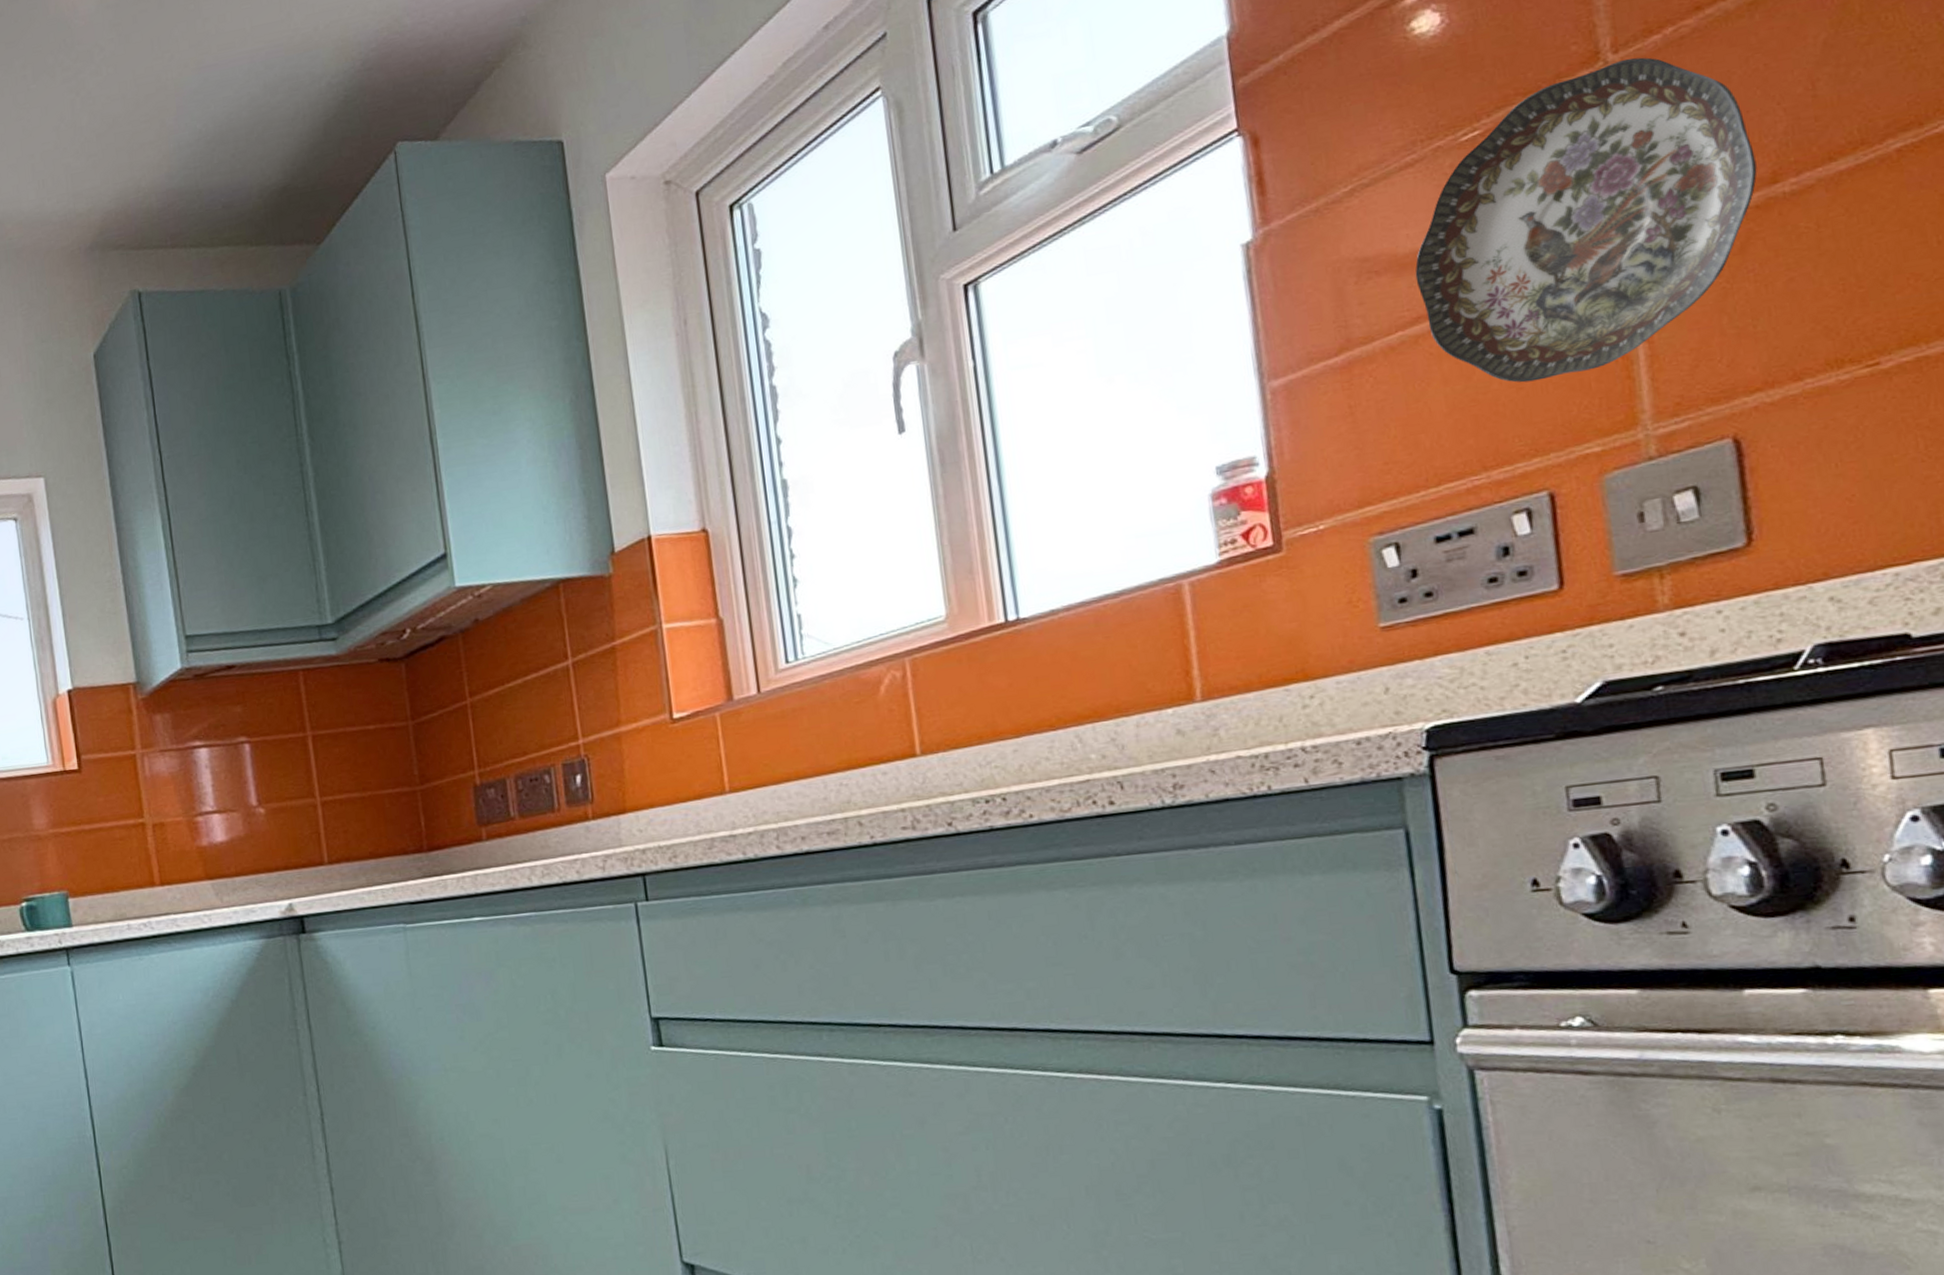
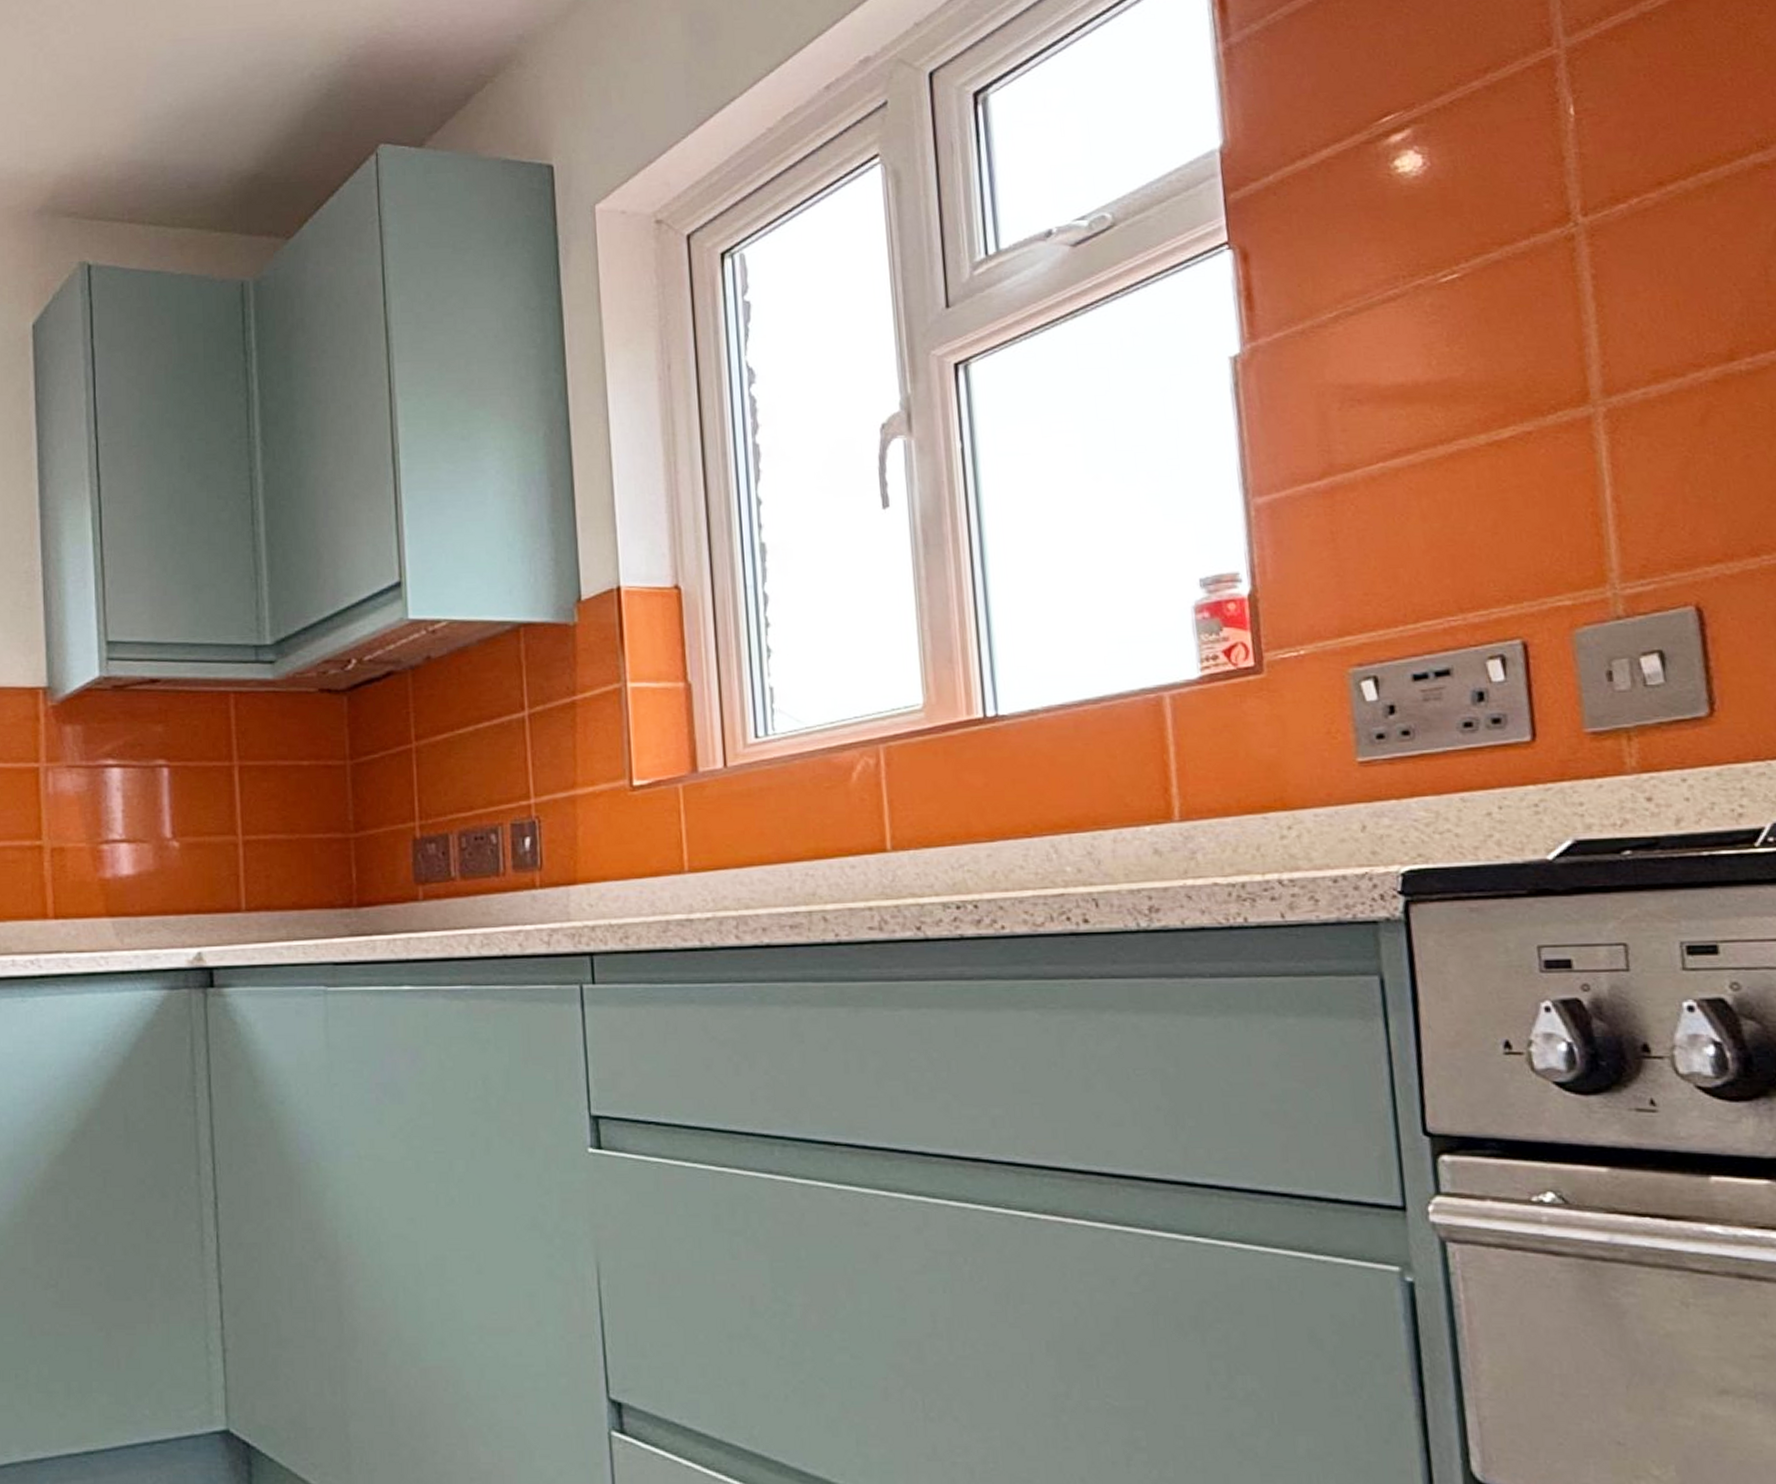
decorative plate: present [1415,57,1757,383] -> none [1395,223,1716,528]

